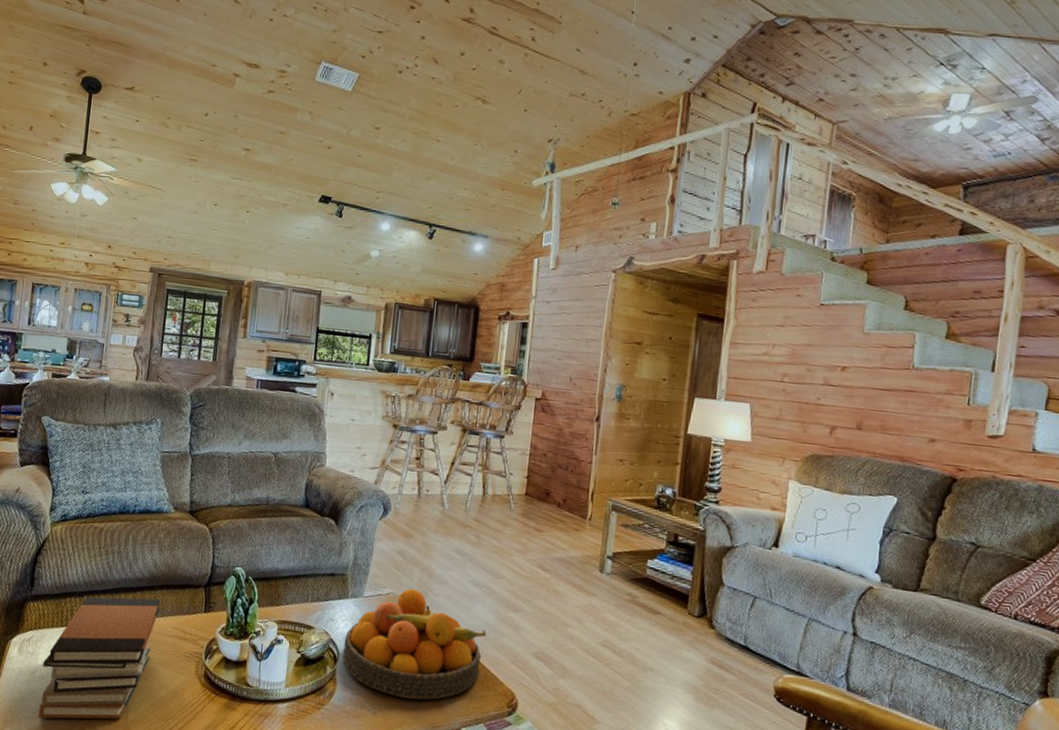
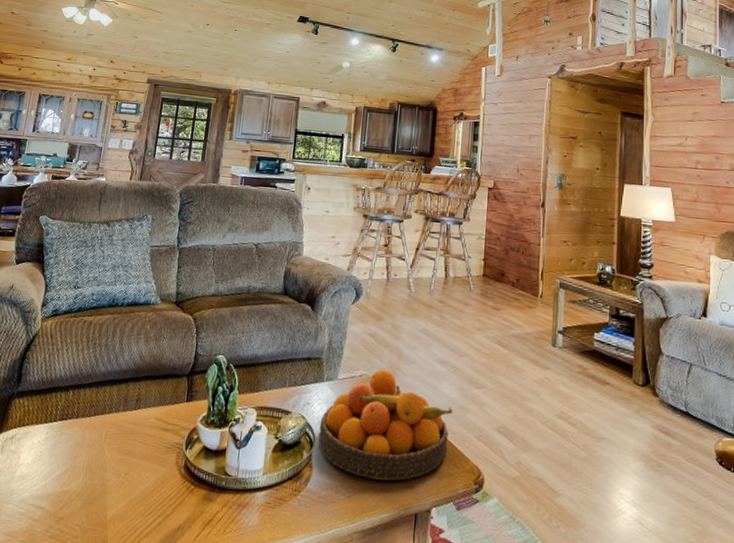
book stack: present [38,597,161,720] -> none [16,389,144,521]

